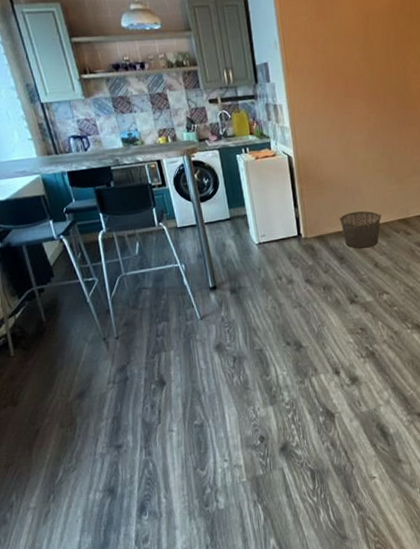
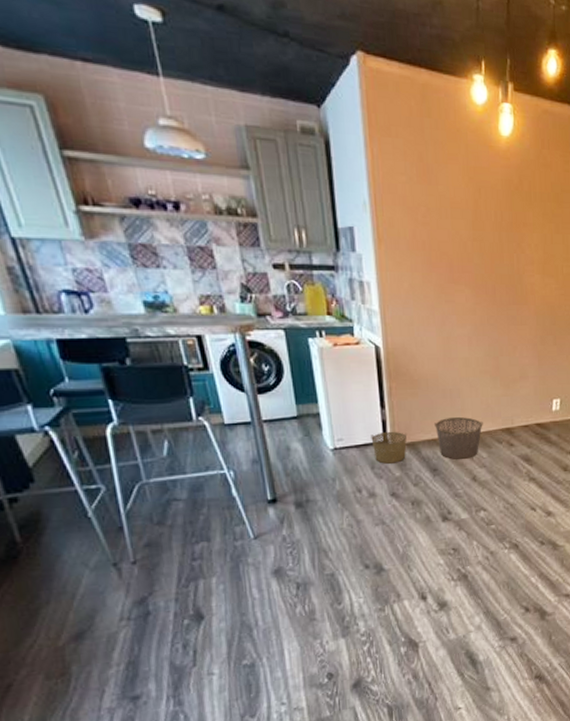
basket: none [287,226,317,255] -> present [371,431,407,464]

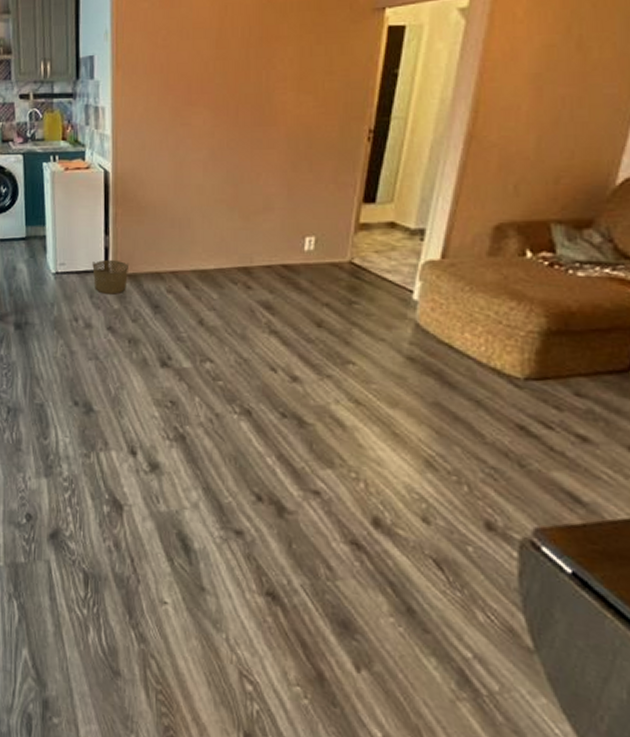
basket: present [434,417,483,460] -> none [160,250,215,298]

